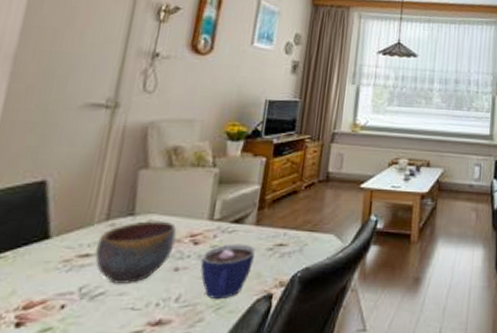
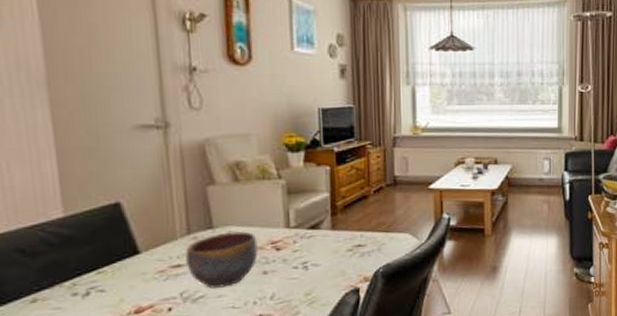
cup: present [200,243,255,300] -> none [286,246,336,296]

